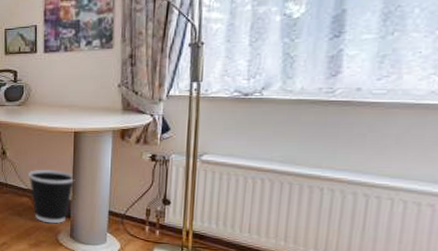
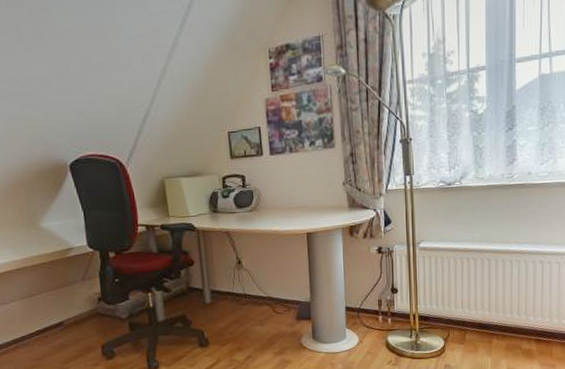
wastebasket: present [29,169,75,224] -> none [266,273,312,329]

